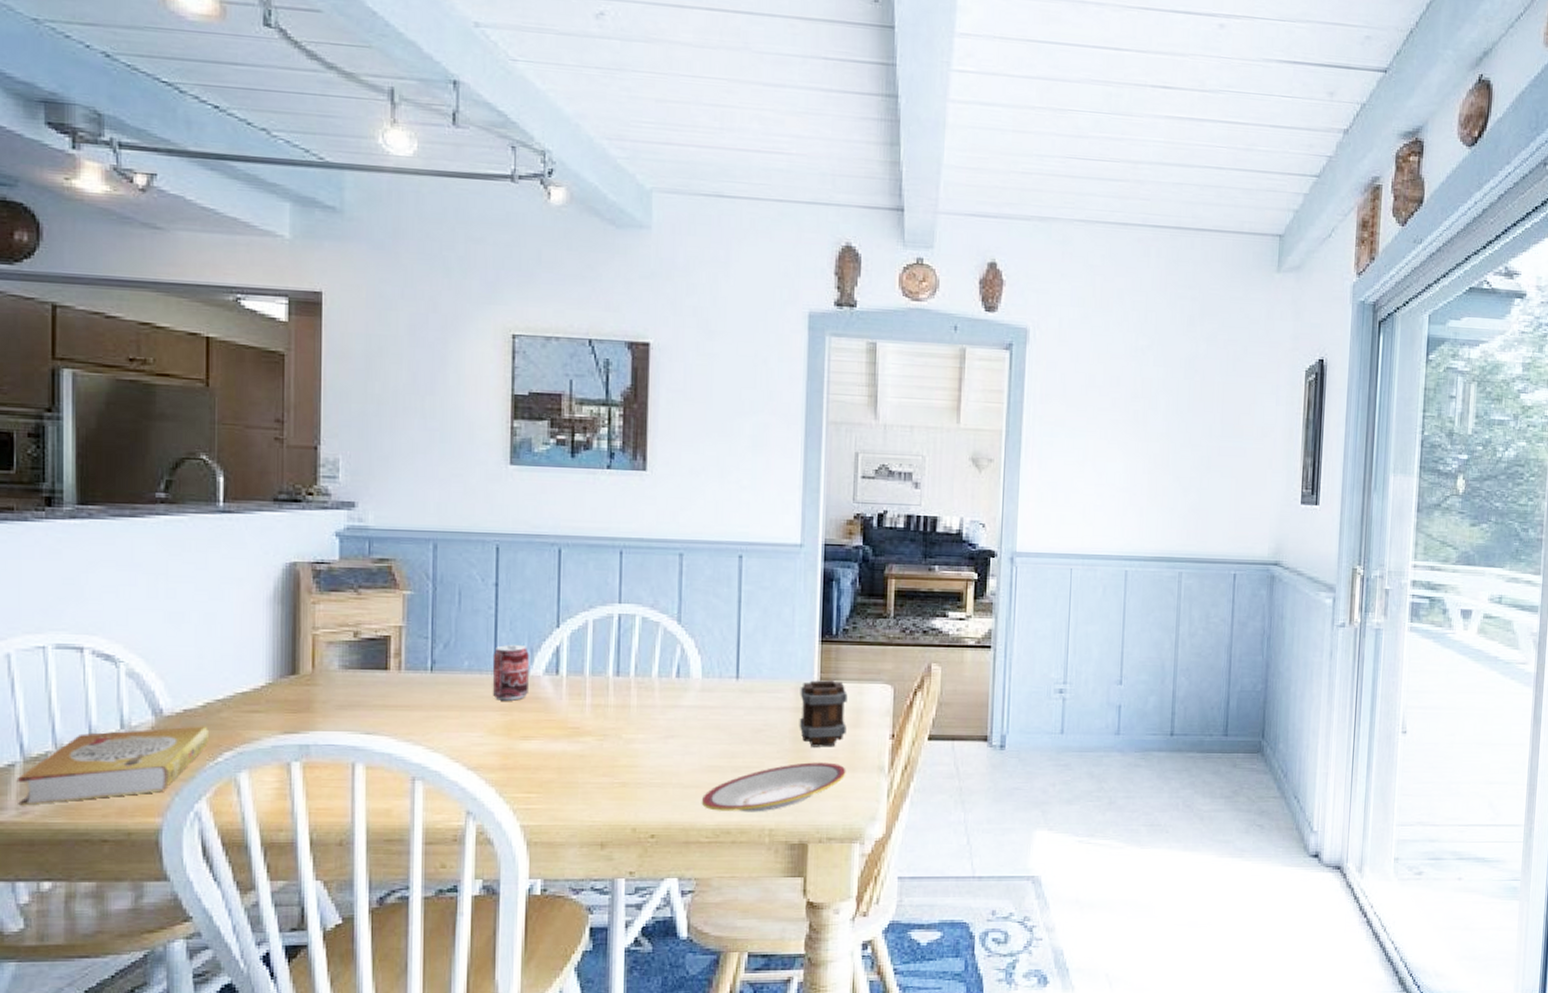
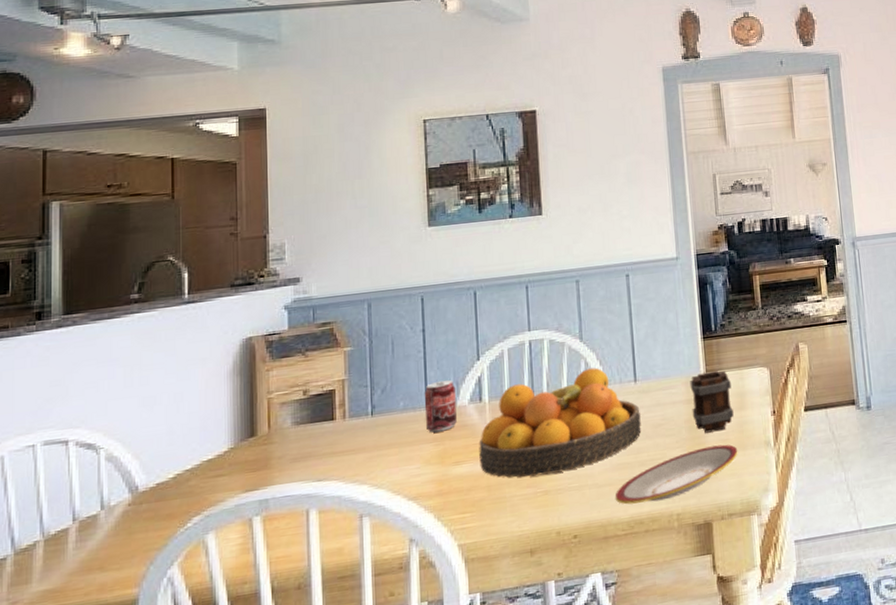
book: present [16,726,208,806] -> none [7,496,179,597]
fruit bowl: none [551,656,739,765] -> present [479,367,642,478]

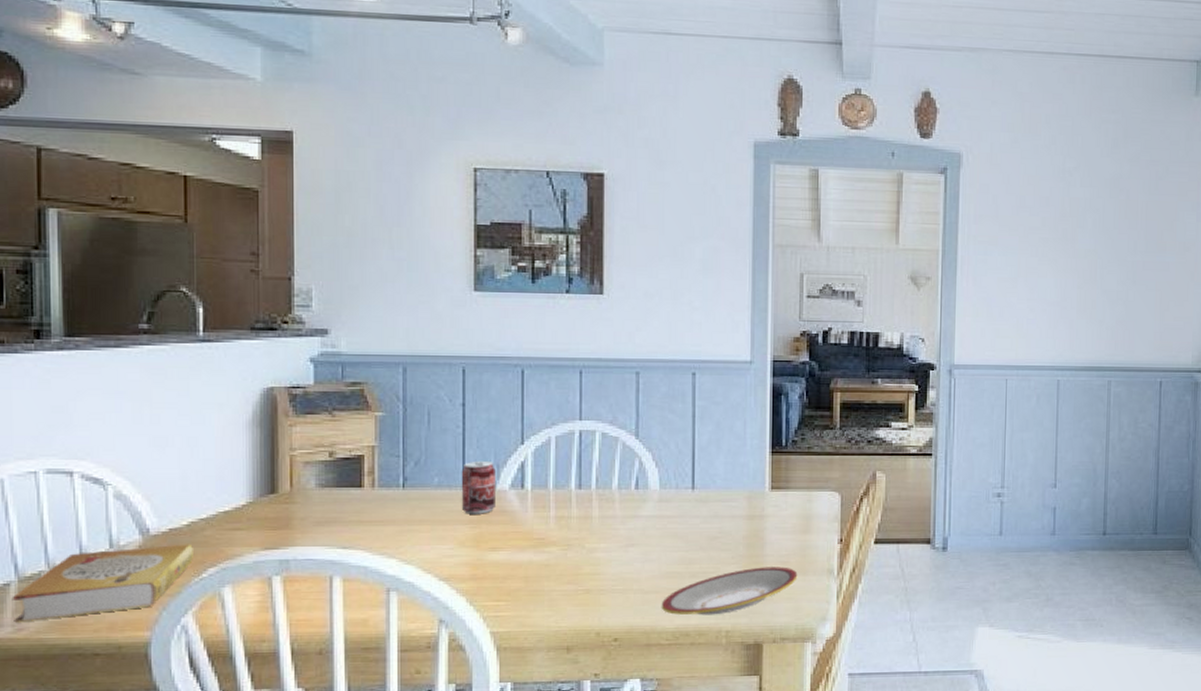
book: none [7,496,179,597] -> present [12,544,193,623]
fruit bowl: present [479,367,642,478] -> none [518,469,696,573]
mug: present [690,370,734,433] -> none [752,489,797,553]

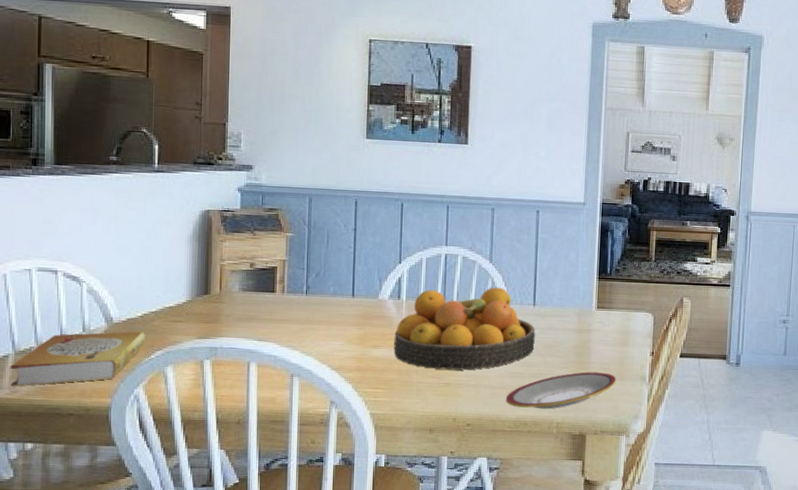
beverage can: present [461,460,495,514] -> none [350,275,378,318]
fruit bowl: none [518,469,696,573] -> present [394,287,535,370]

